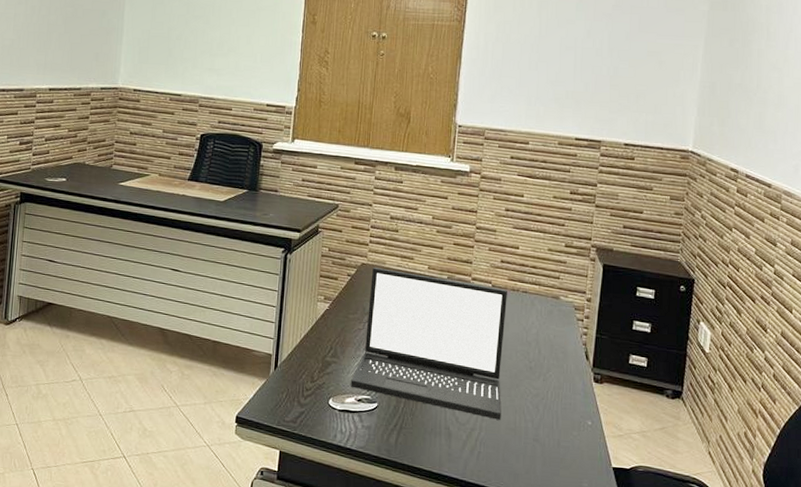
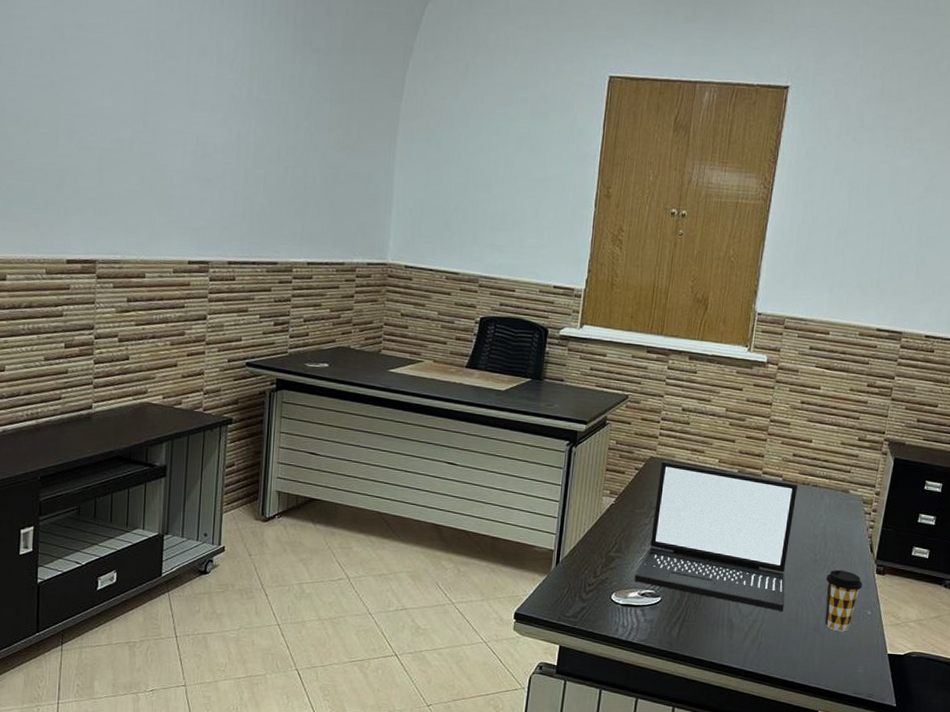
coffee cup: none [542,377,580,443] -> present [824,569,862,632]

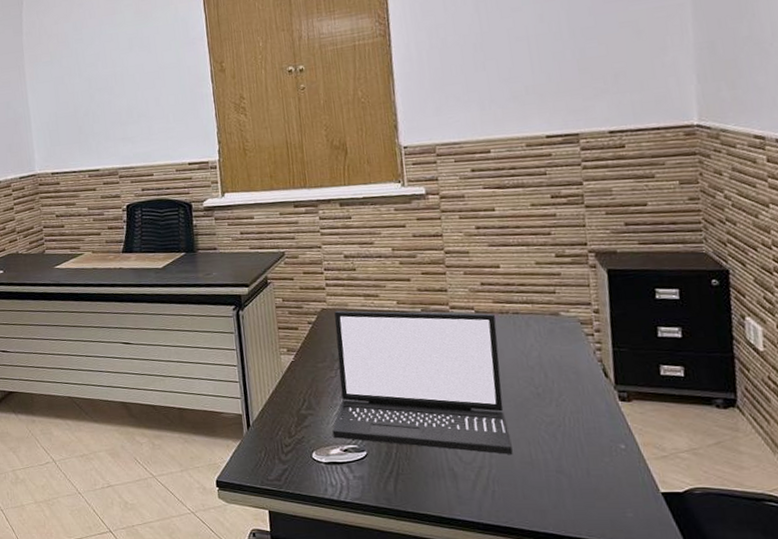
coffee cup: present [824,569,862,632] -> none [556,401,605,471]

